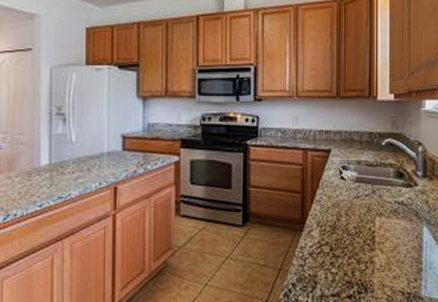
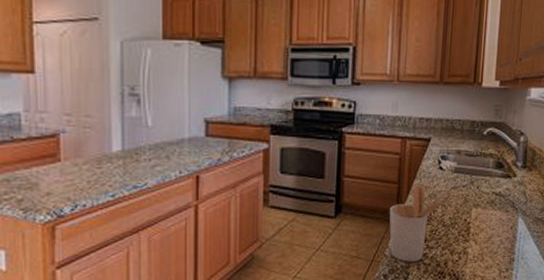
utensil holder: none [294,195,353,271] -> present [389,185,450,262]

